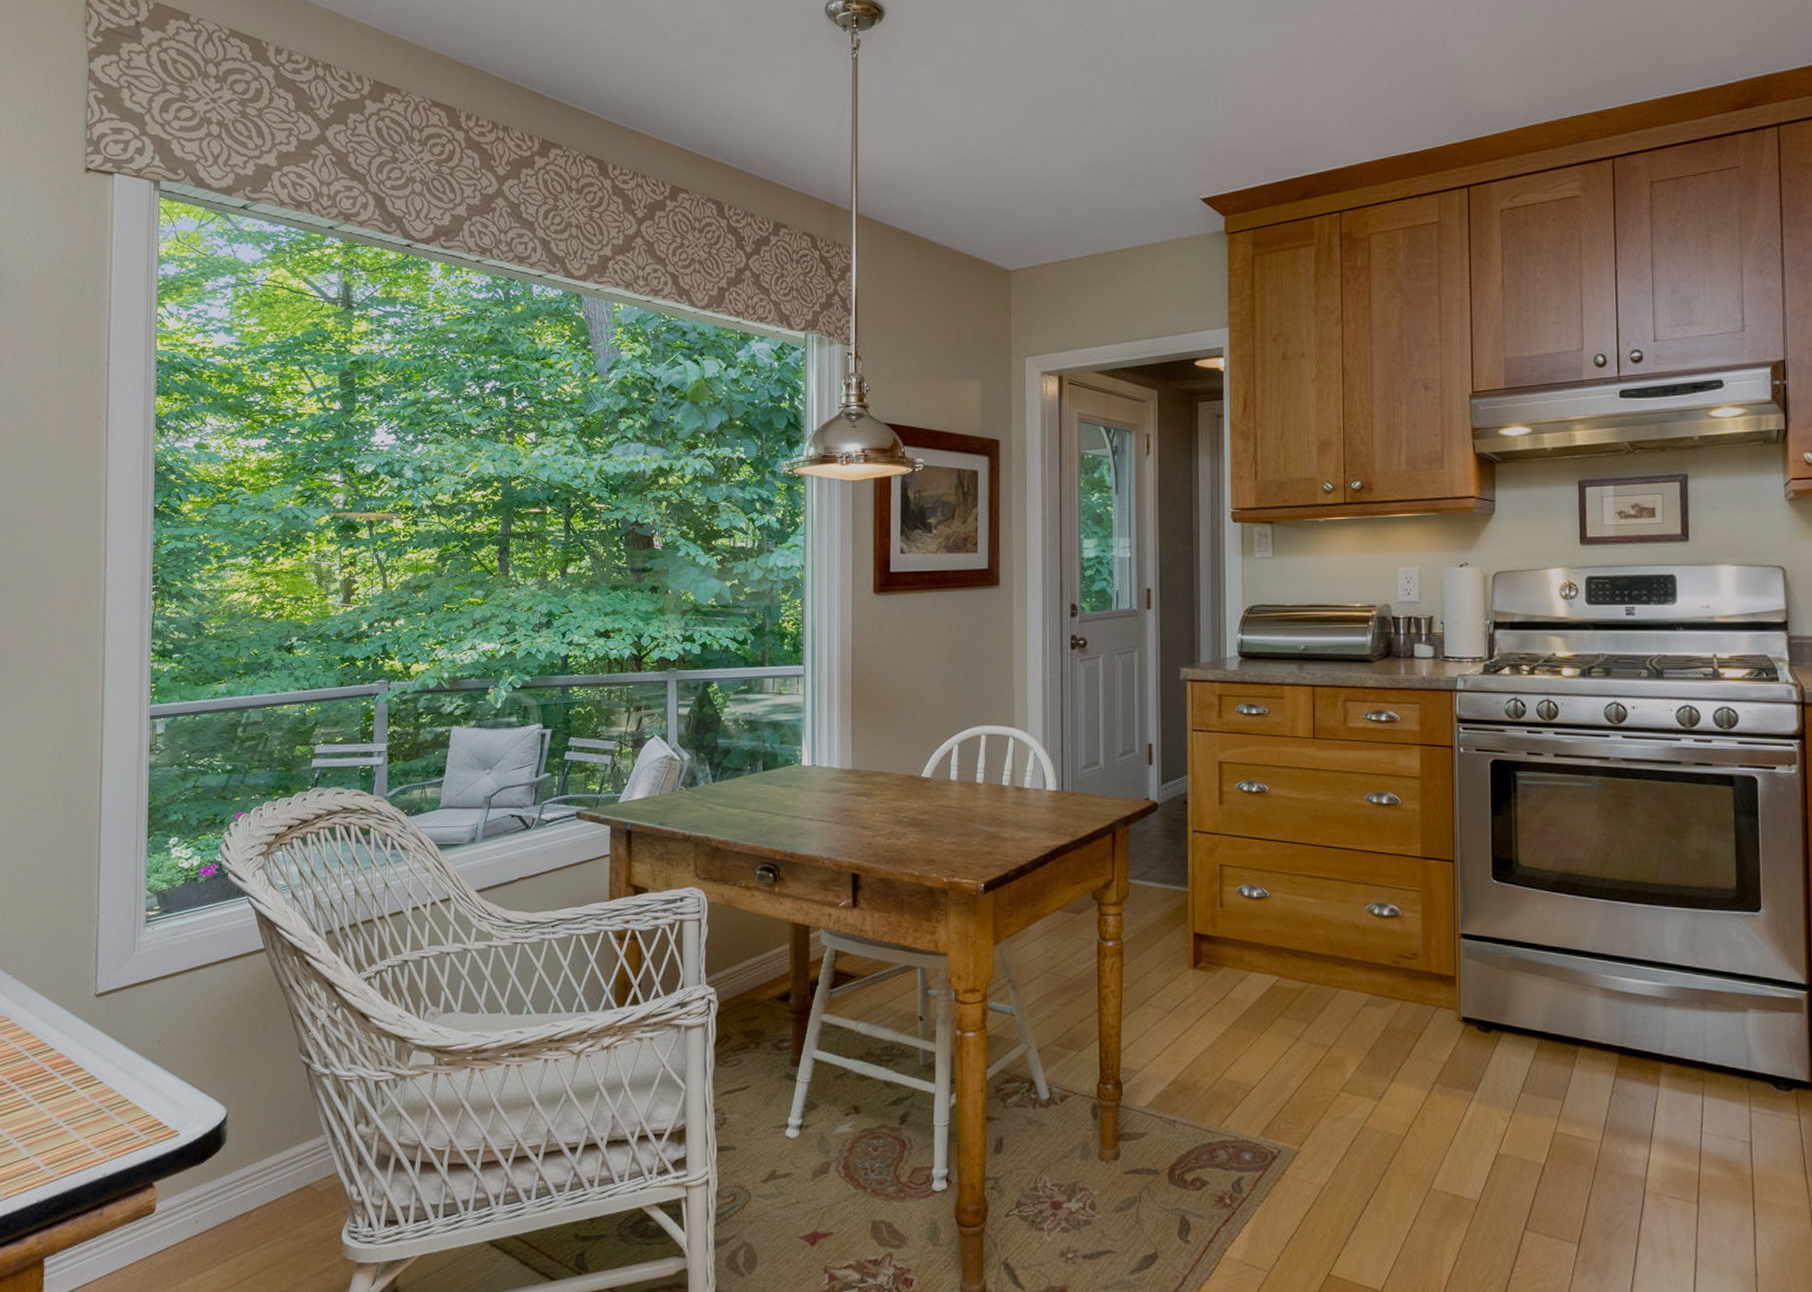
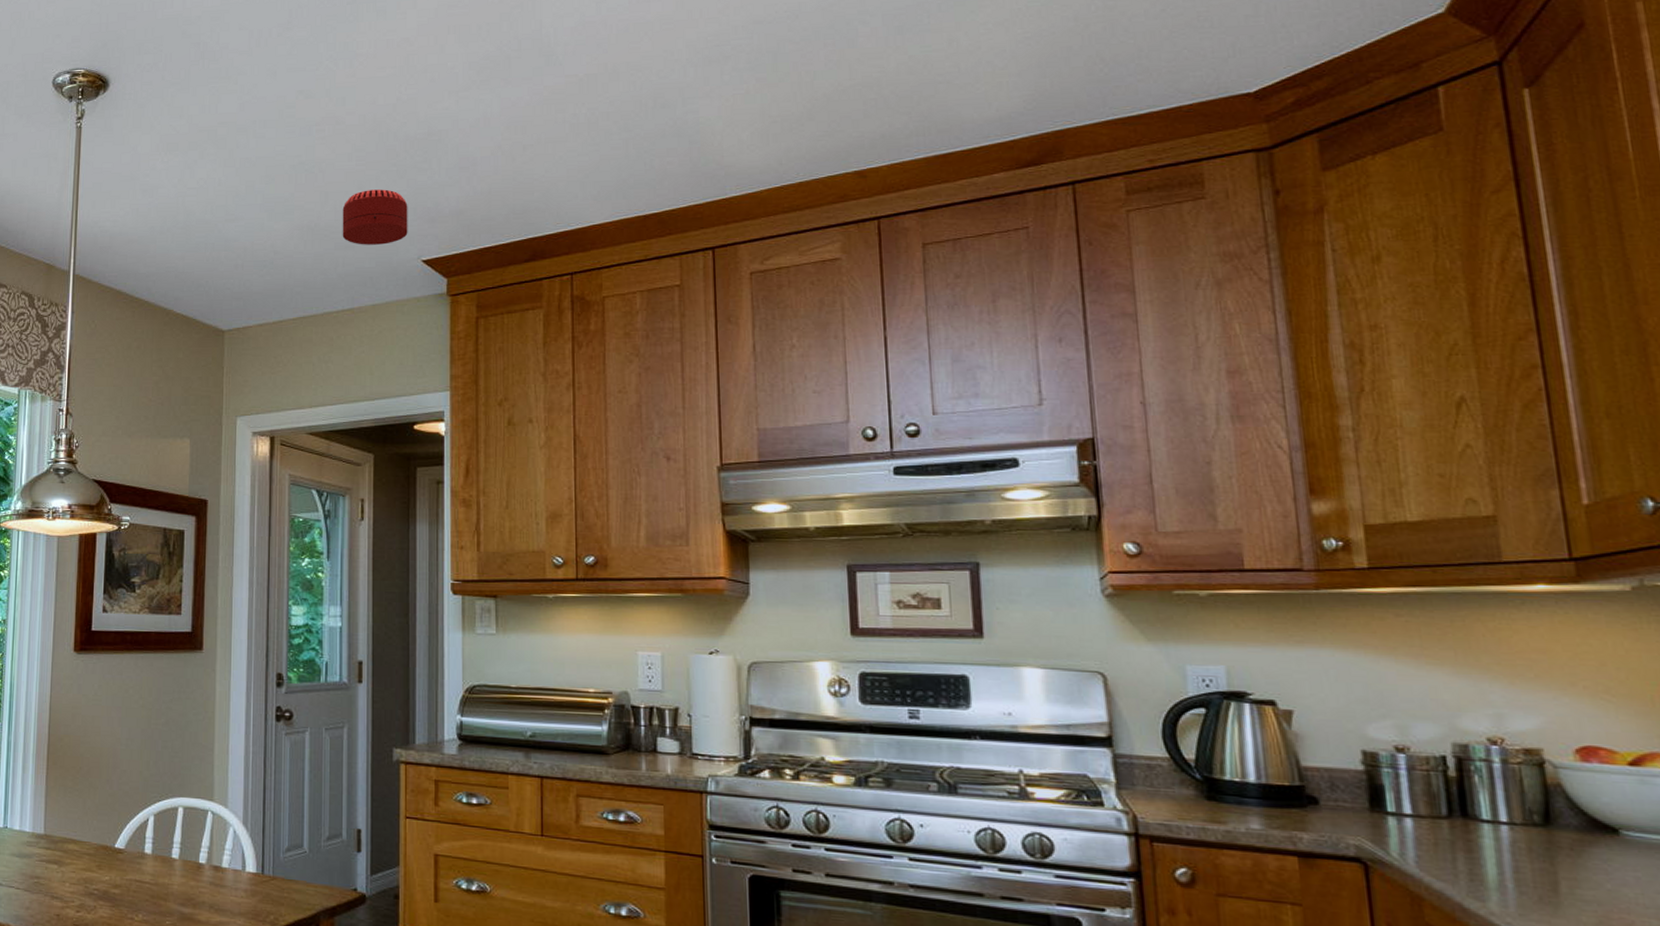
smoke detector: none [1123,126,1187,183] -> present [342,189,408,245]

